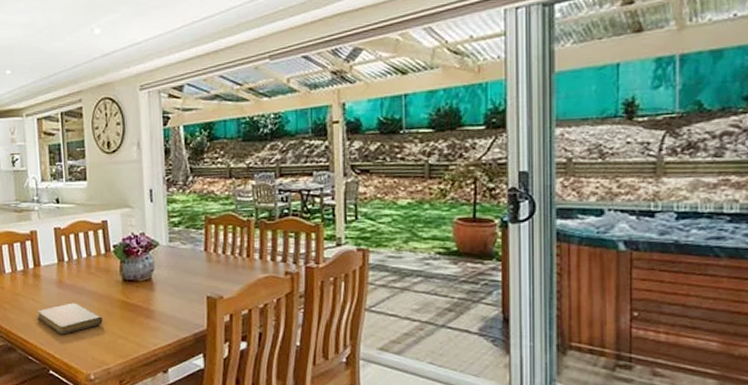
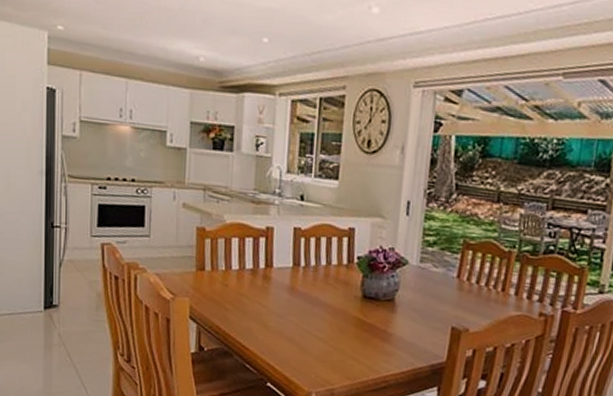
notebook: present [36,302,103,335] -> none [261,312,334,346]

